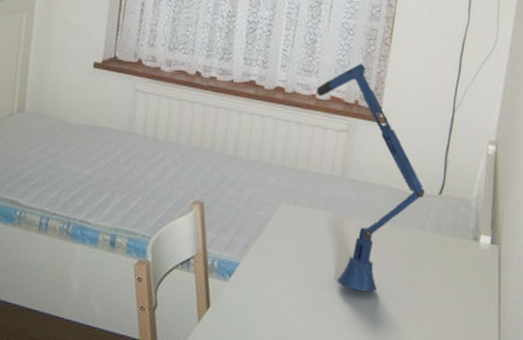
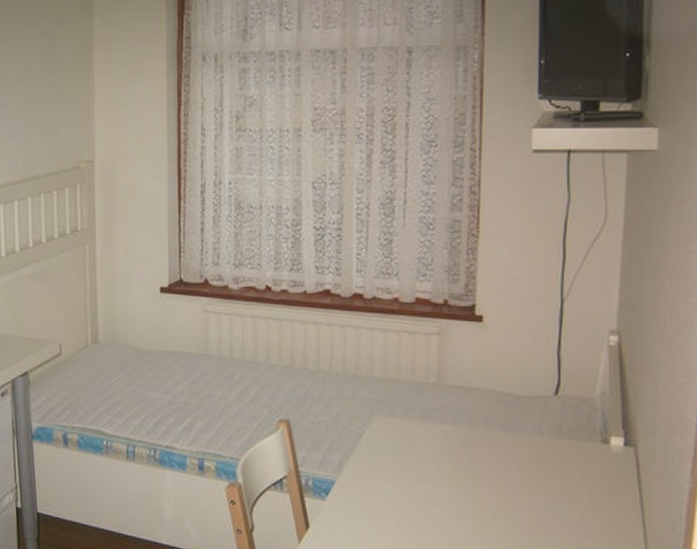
desk lamp: present [316,63,425,292] -> none [398,259,538,505]

